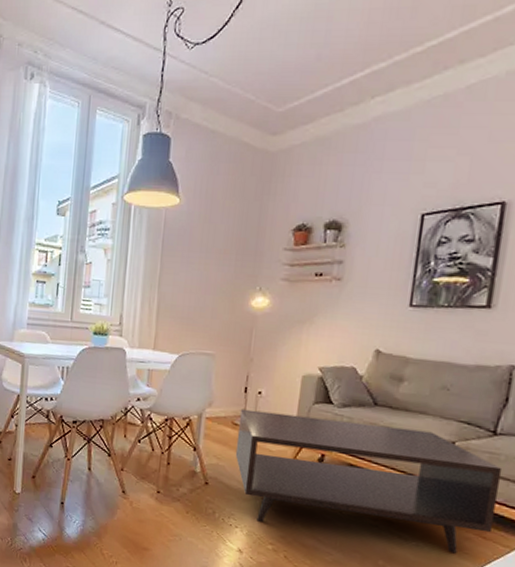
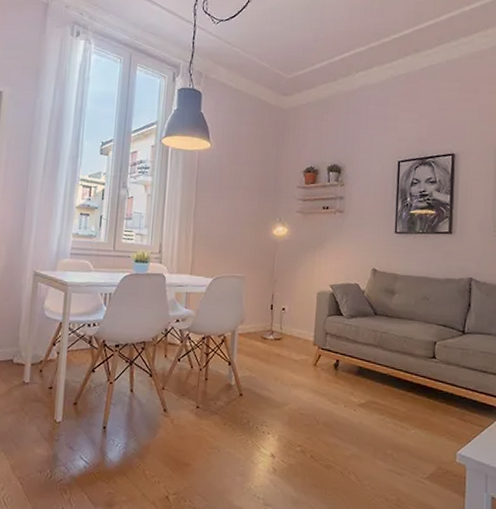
coffee table: present [235,409,503,554] -> none [265,324,472,437]

